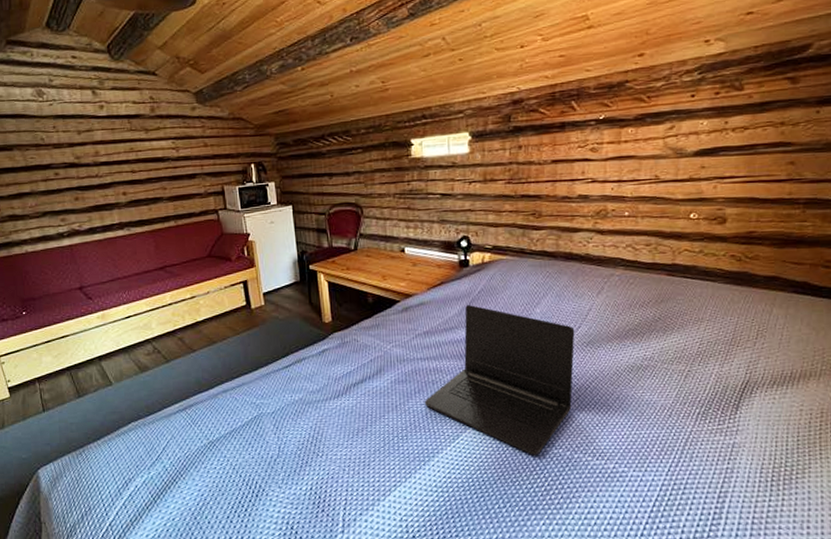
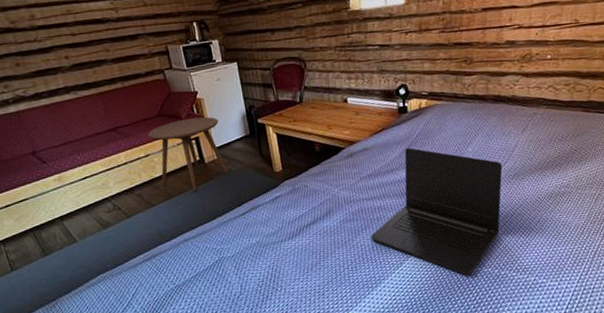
side table: none [195,260,275,339] -> present [147,117,229,192]

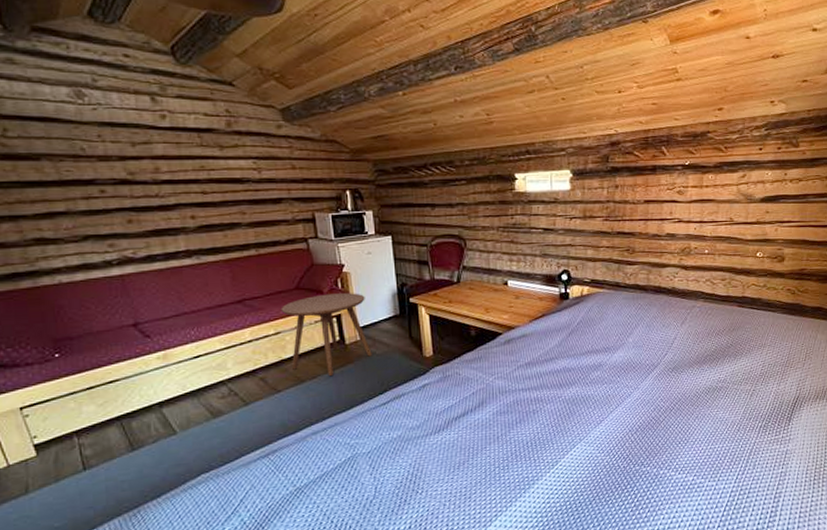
laptop: present [370,148,503,275] -> none [525,336,662,475]

